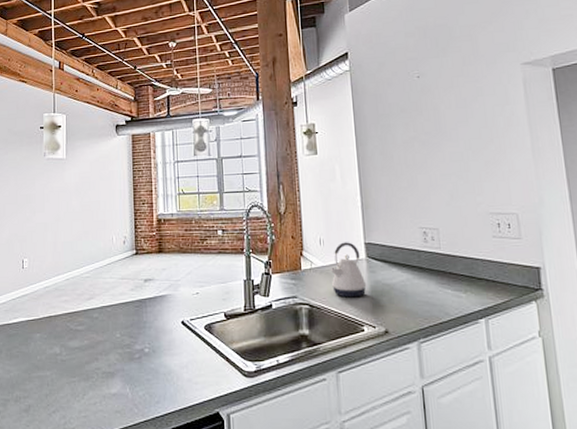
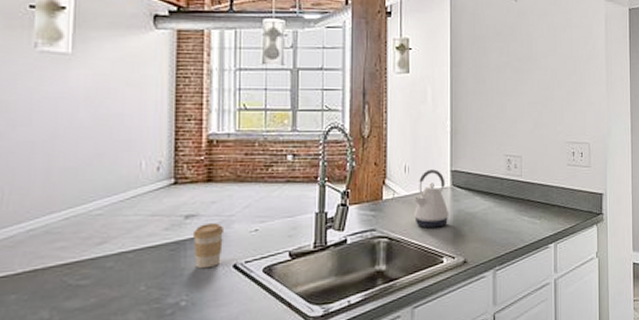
coffee cup: none [150,286,174,323] -> present [192,223,225,269]

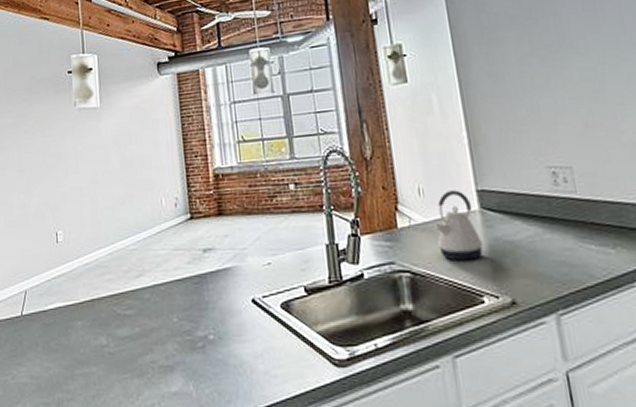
coffee cup: present [192,223,225,269] -> none [211,257,240,303]

